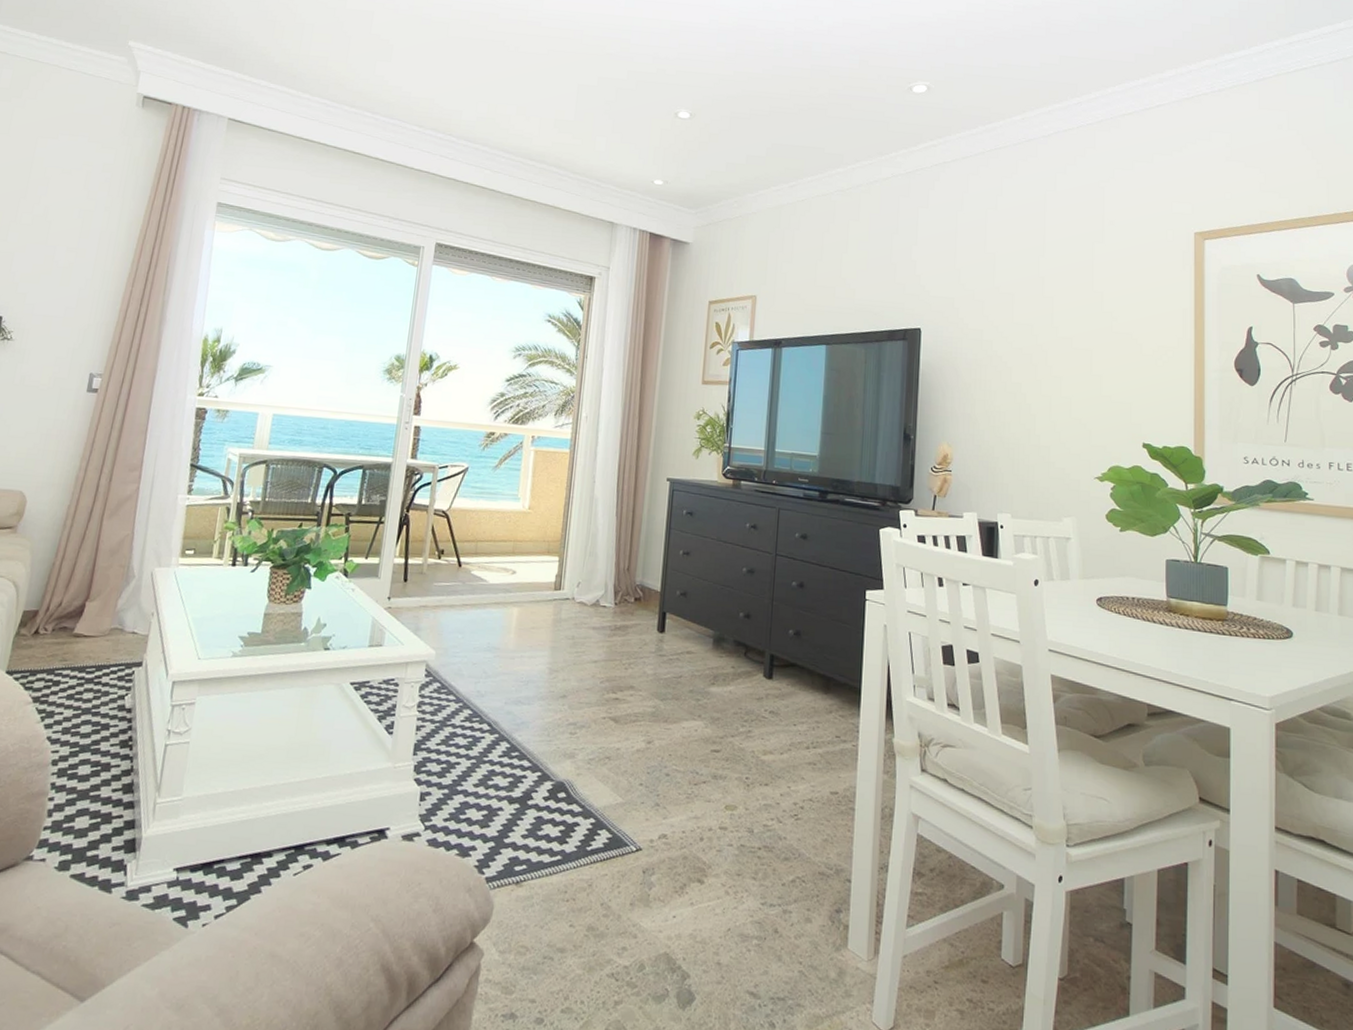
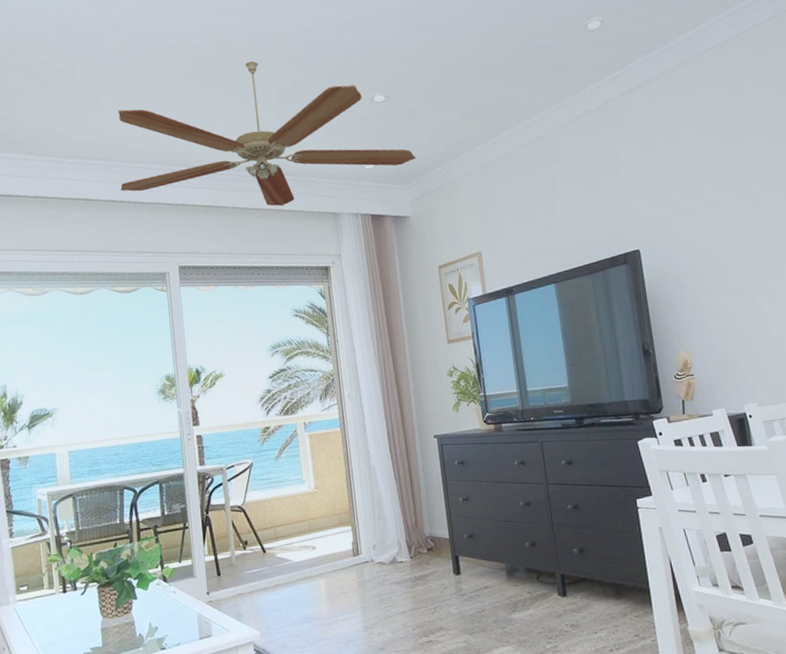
ceiling fan: none [392,48,710,204] -> present [118,61,416,207]

